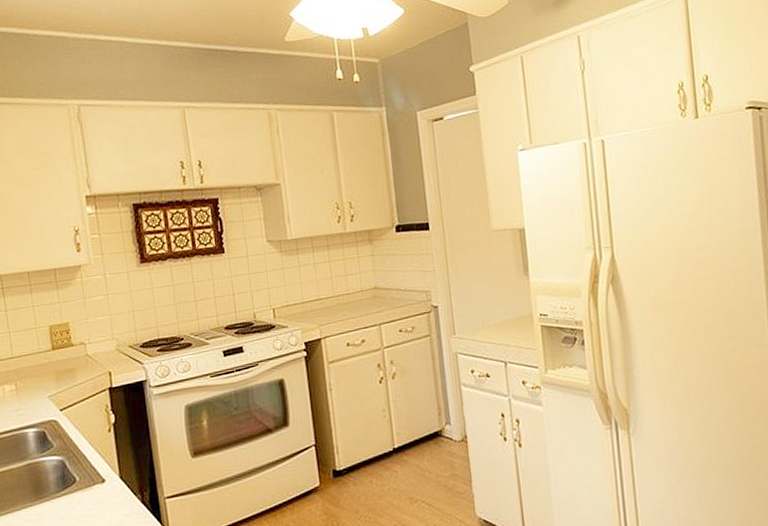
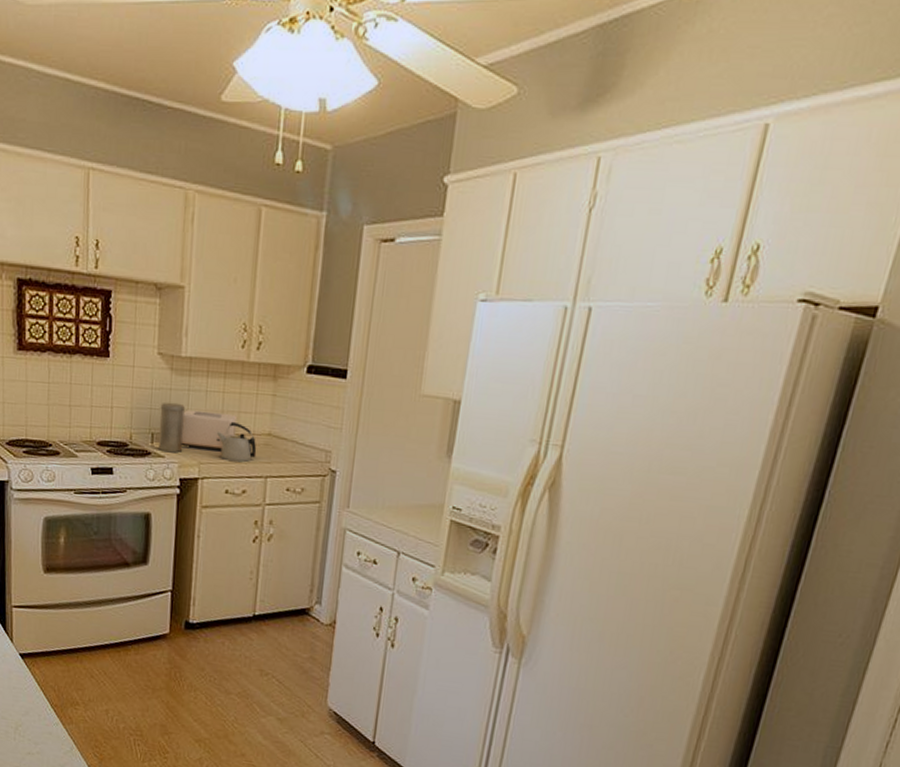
canister: none [276,278,303,323] -> present [159,402,185,453]
toaster: none [297,277,347,314] -> present [180,409,239,452]
kettle: none [329,283,368,319] -> present [216,421,257,464]

